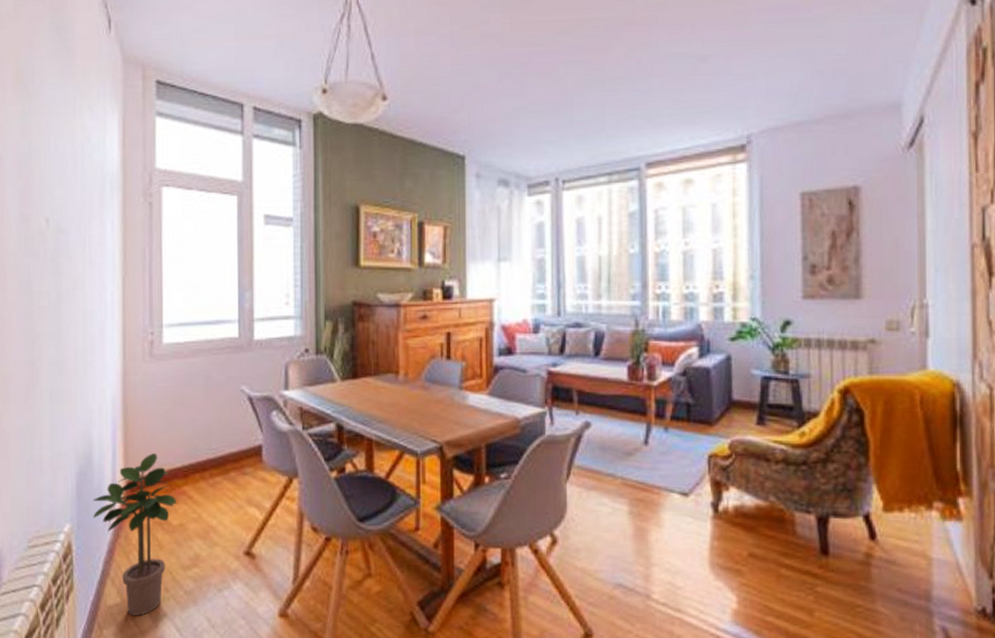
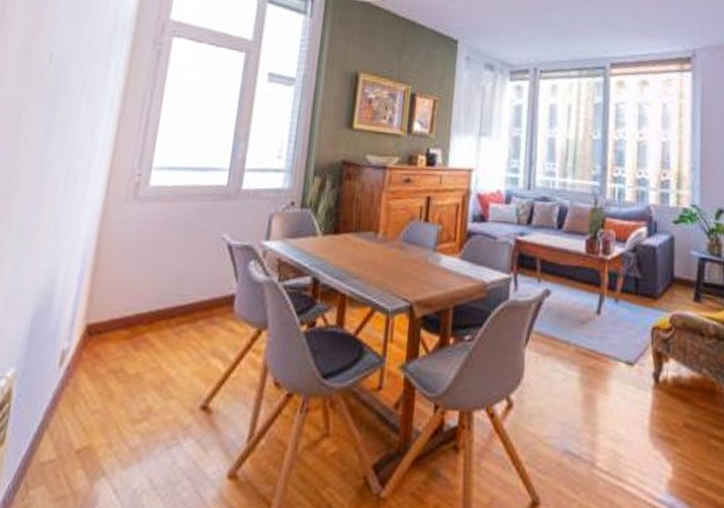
potted plant: present [93,452,176,616] -> none [42,296,137,475]

